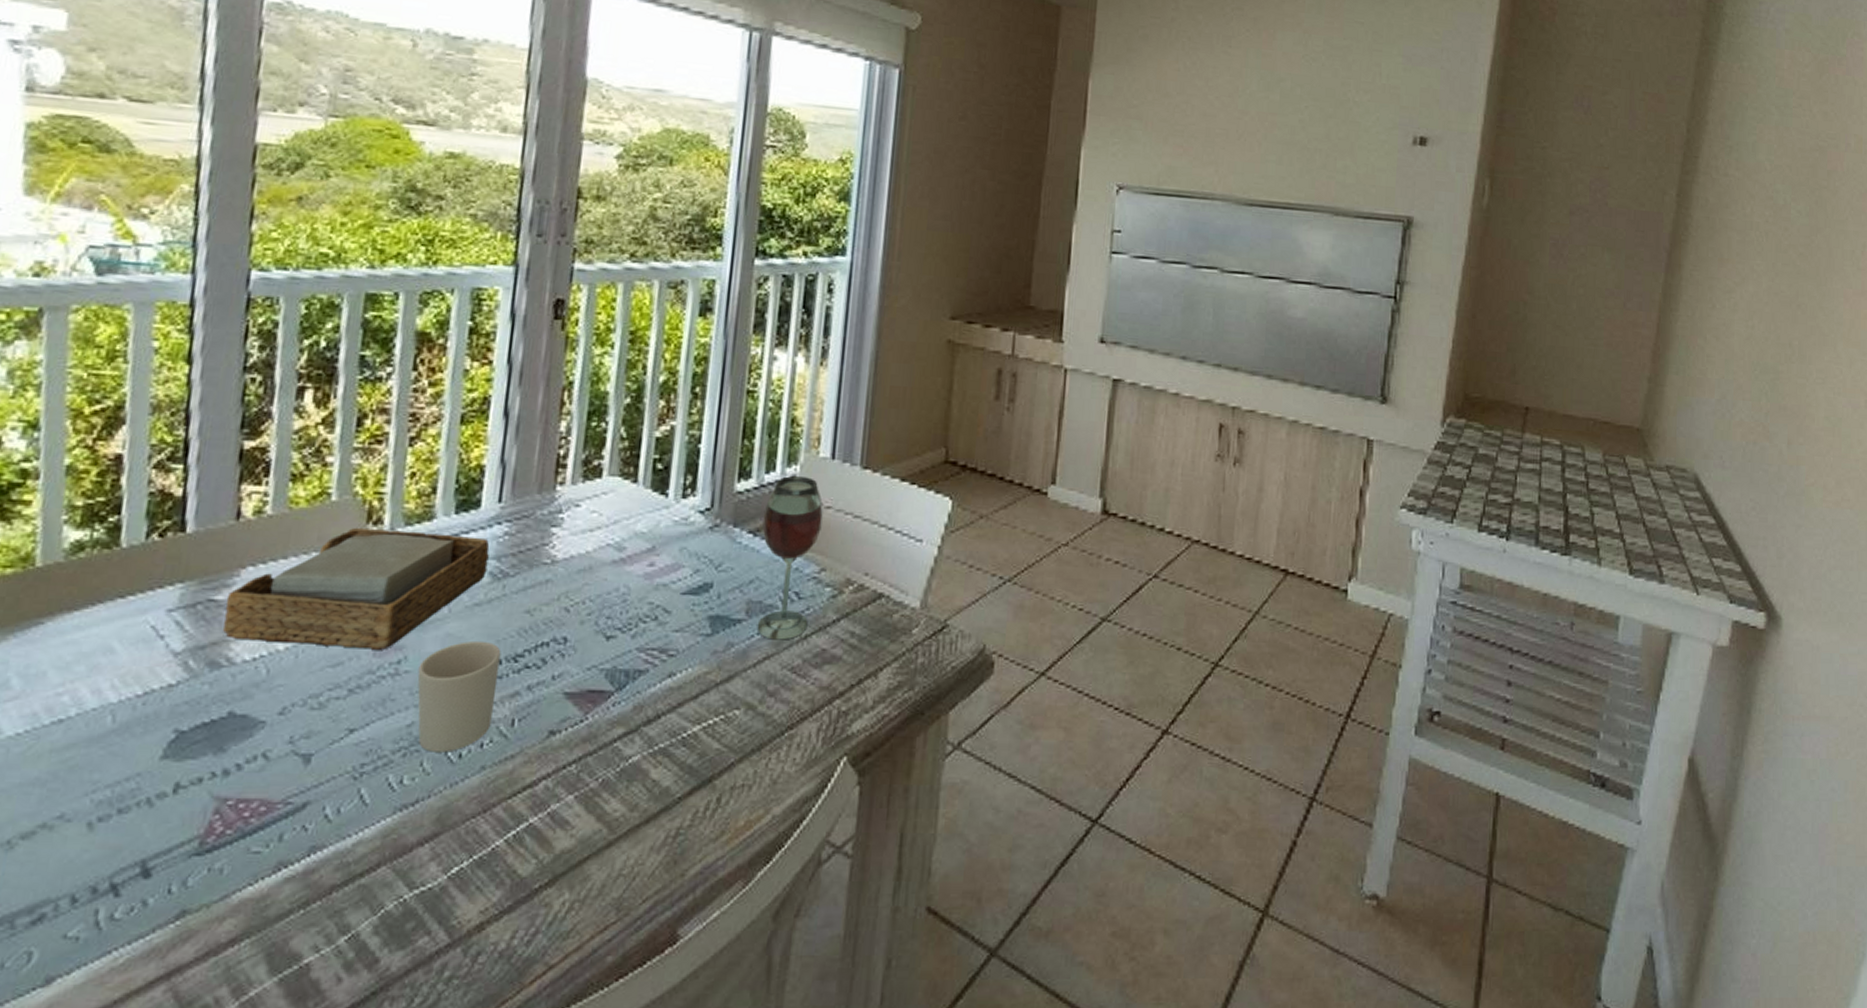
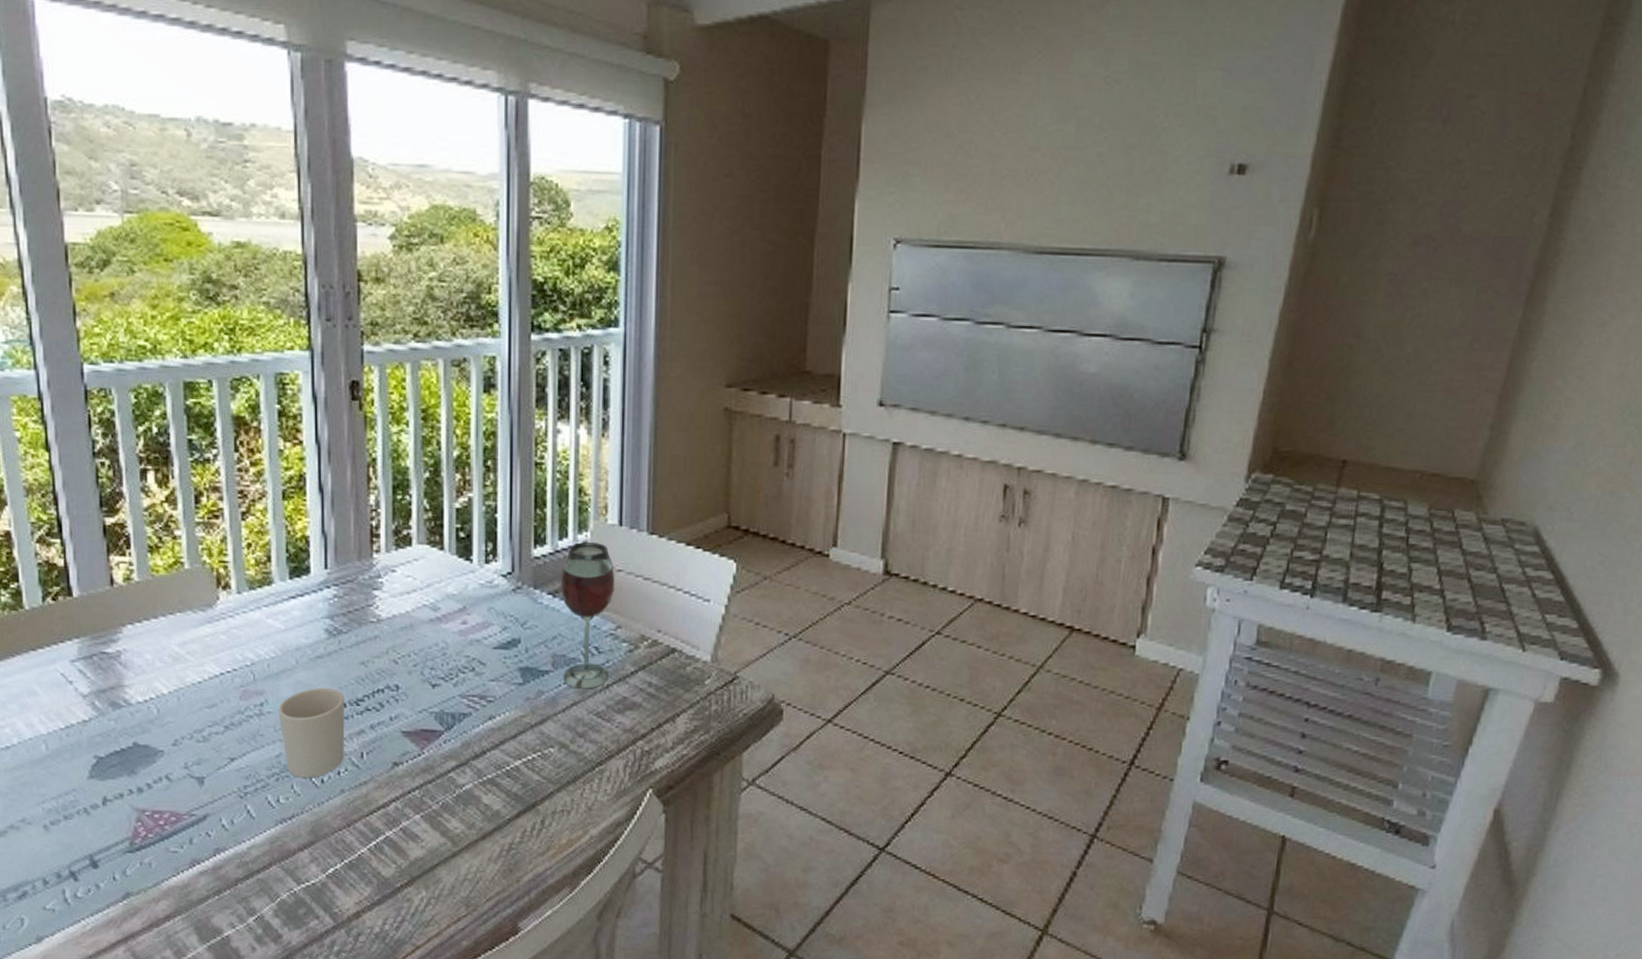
napkin holder: present [223,527,490,650] -> none [115,591,323,694]

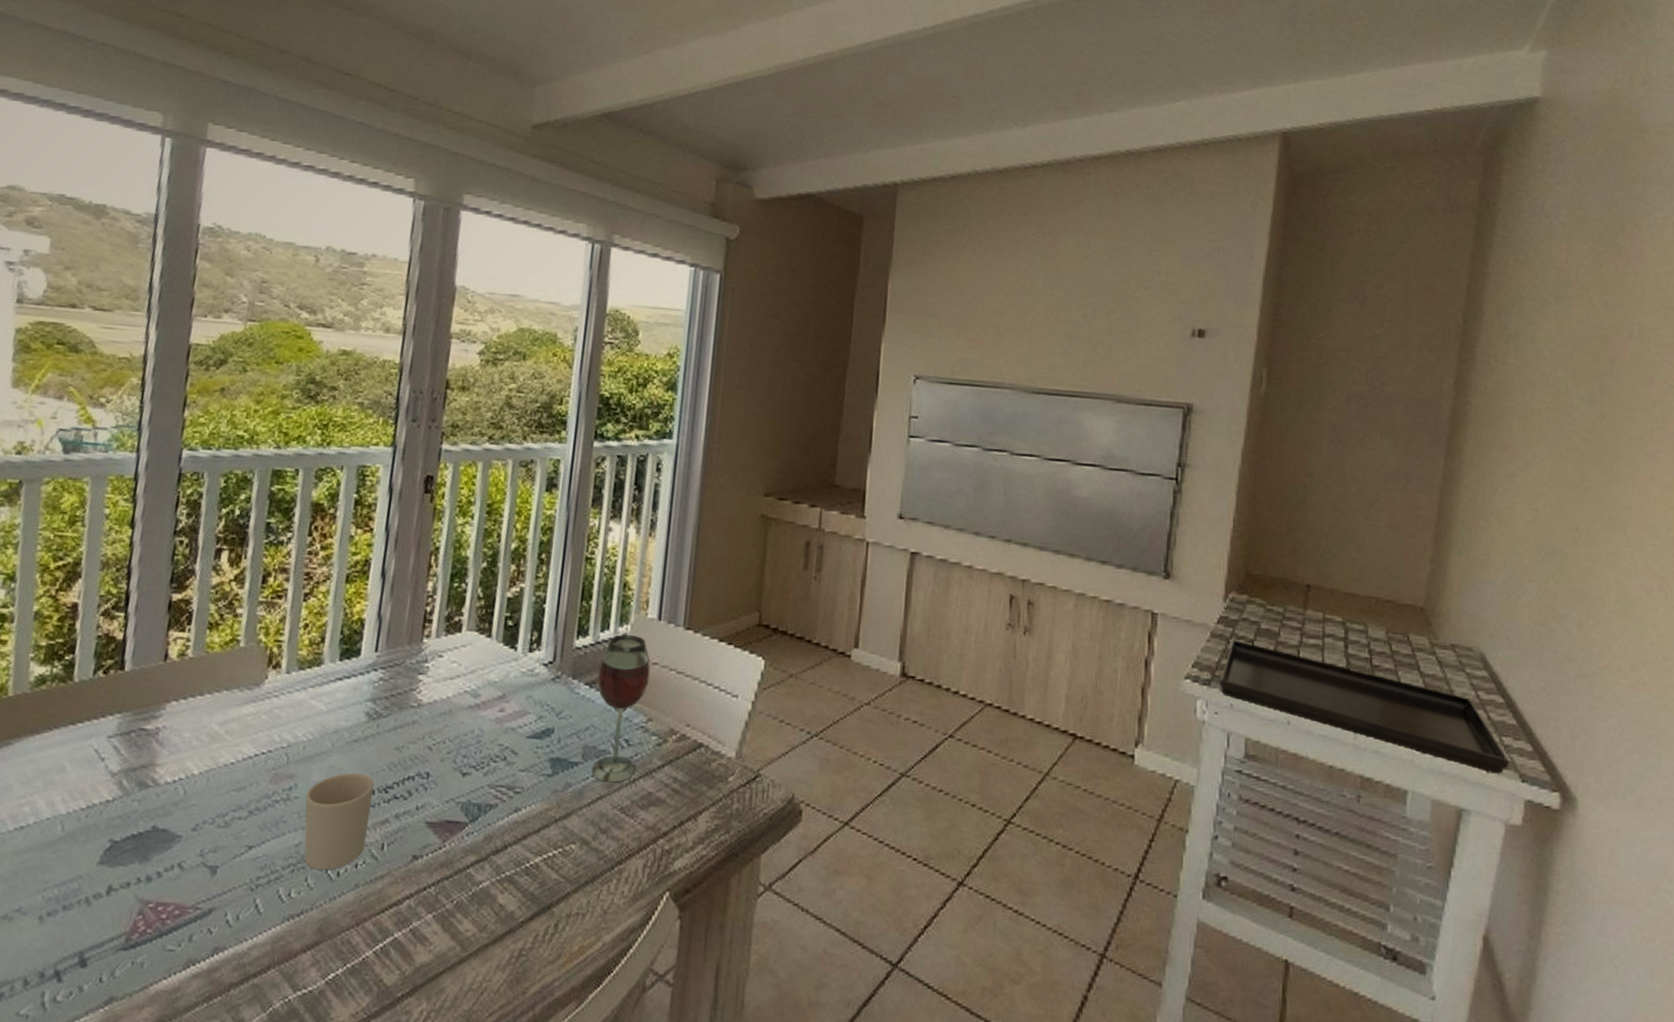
serving tray: none [1233,523,1550,652] -> present [1219,640,1510,774]

